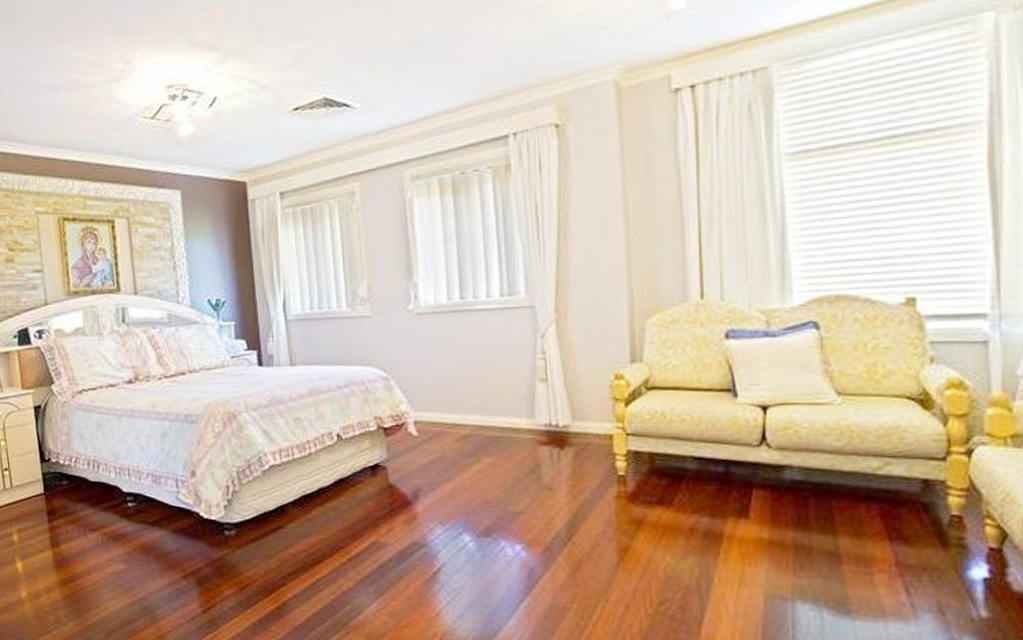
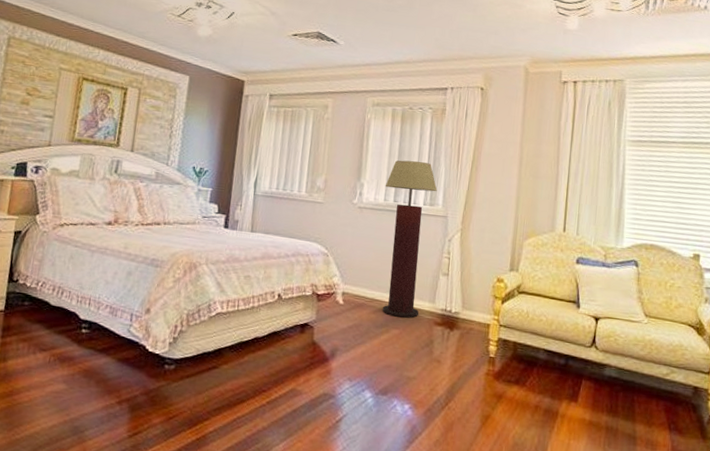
floor lamp: none [445,241,517,442] -> present [382,160,437,318]

